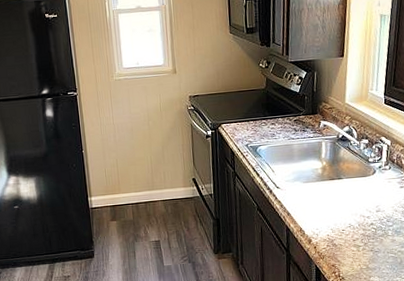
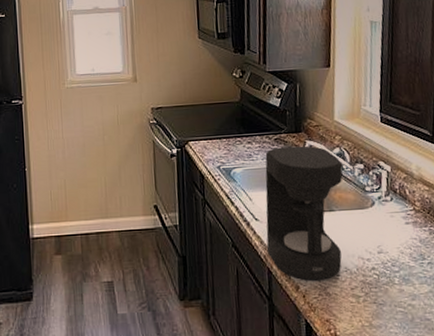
coffee maker: none [285,125,351,235] -> present [265,146,343,281]

